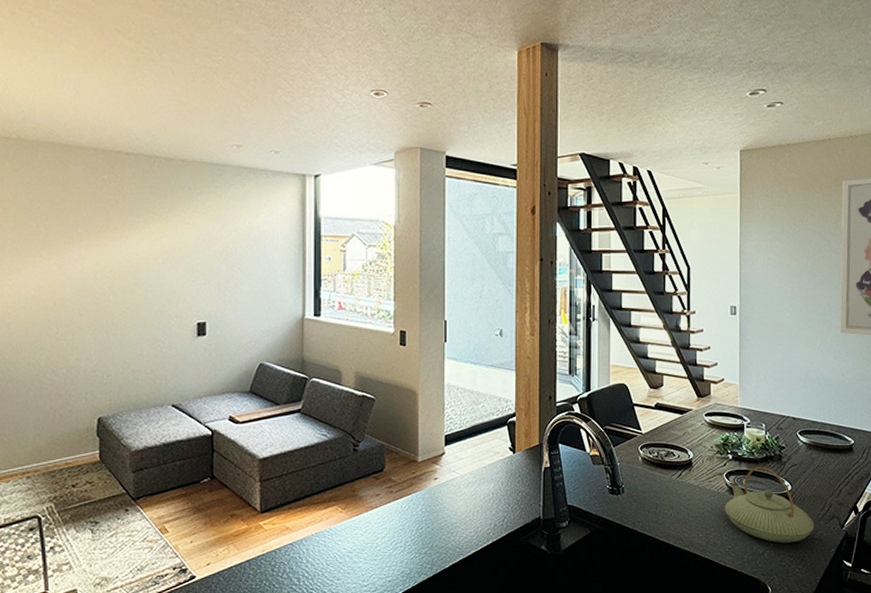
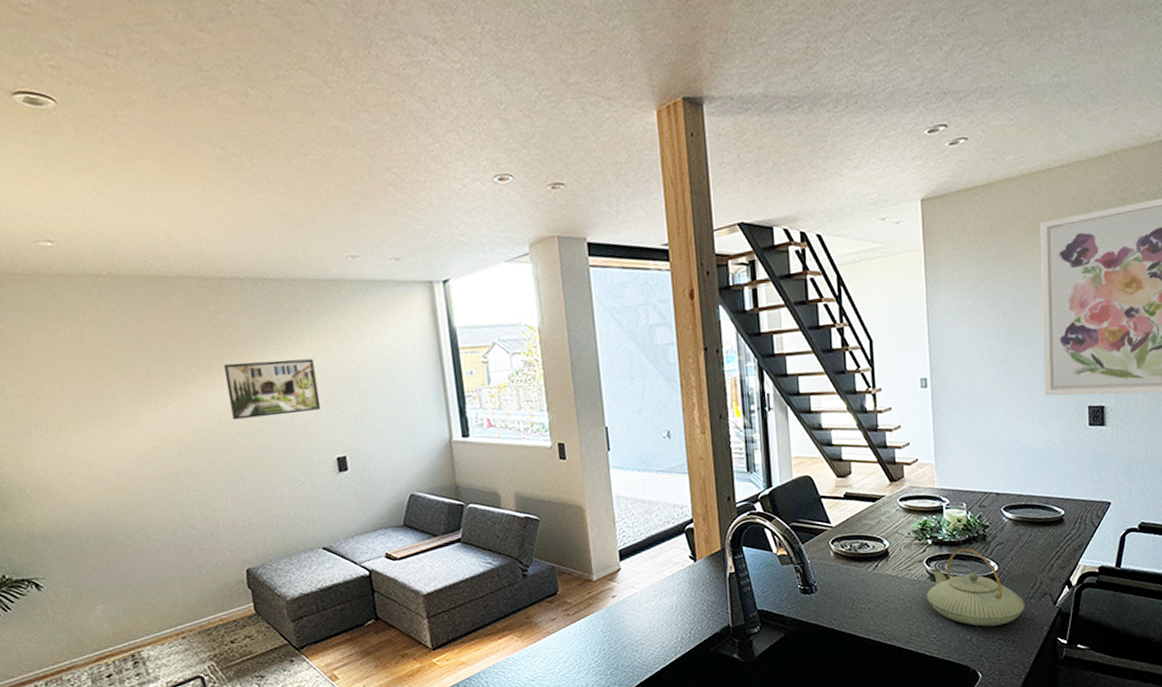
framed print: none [107,228,190,279] -> present [223,358,321,420]

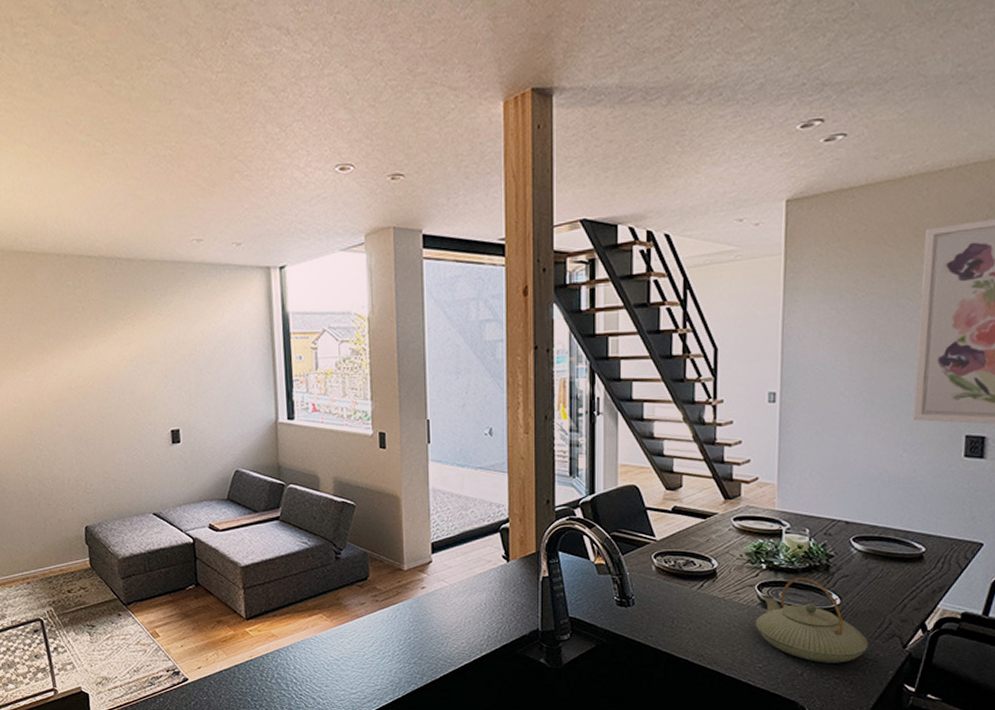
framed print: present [223,358,321,420] -> none [76,335,160,388]

